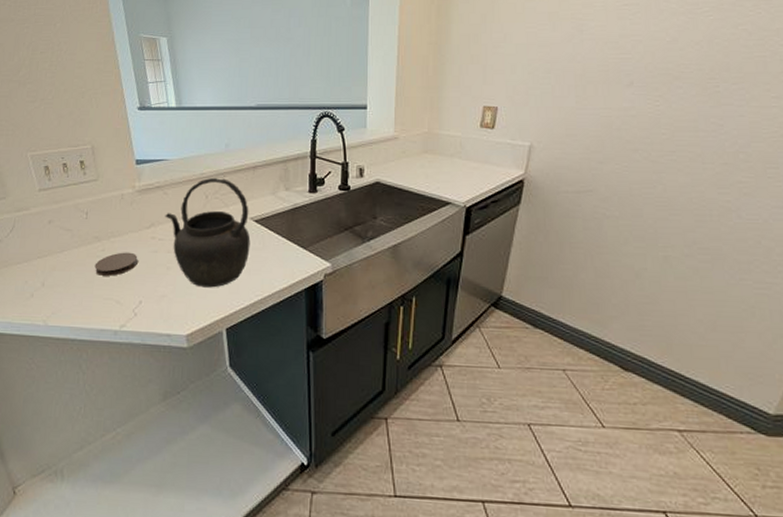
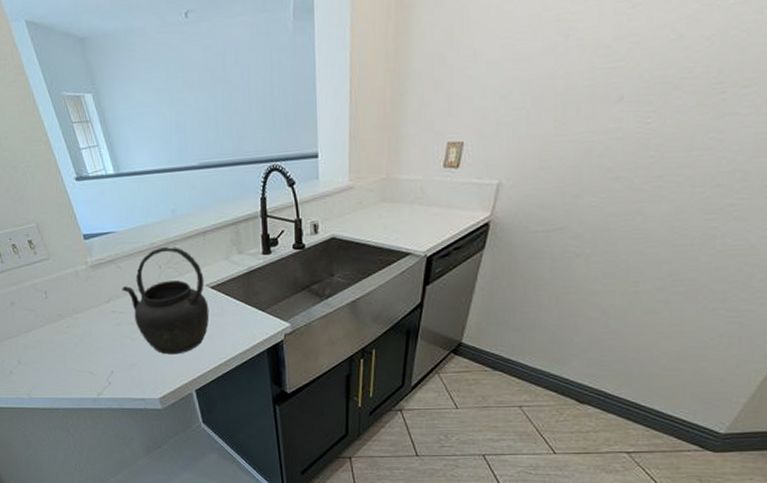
coaster: present [94,252,138,276] -> none [63,327,103,350]

